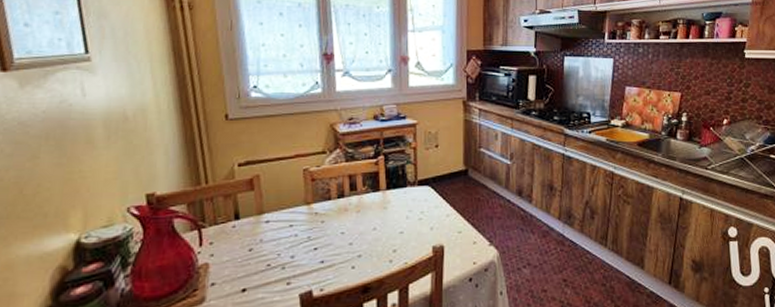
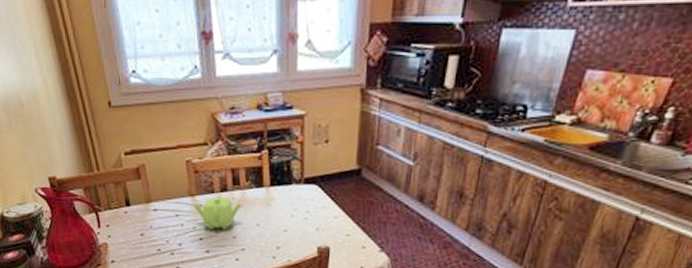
teapot: none [309,202,359,239] -> present [193,195,242,230]

